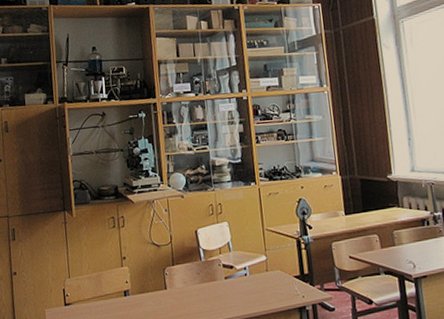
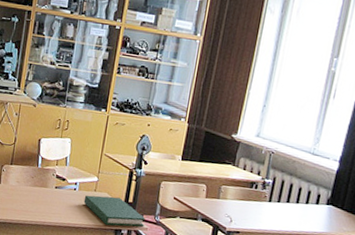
hardback book: none [257,271,328,306] -> present [83,195,146,227]

